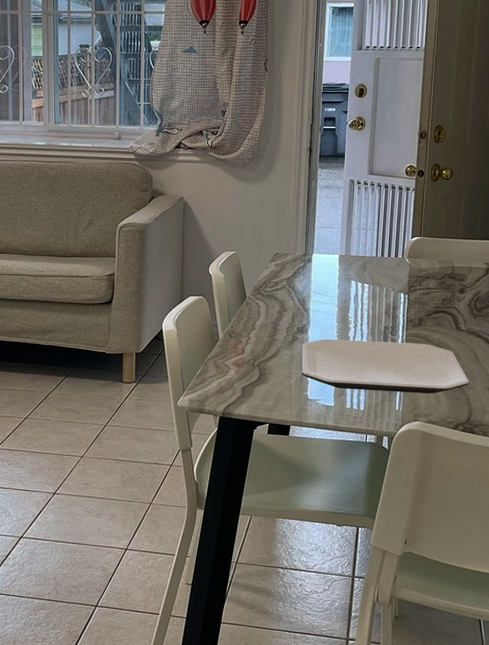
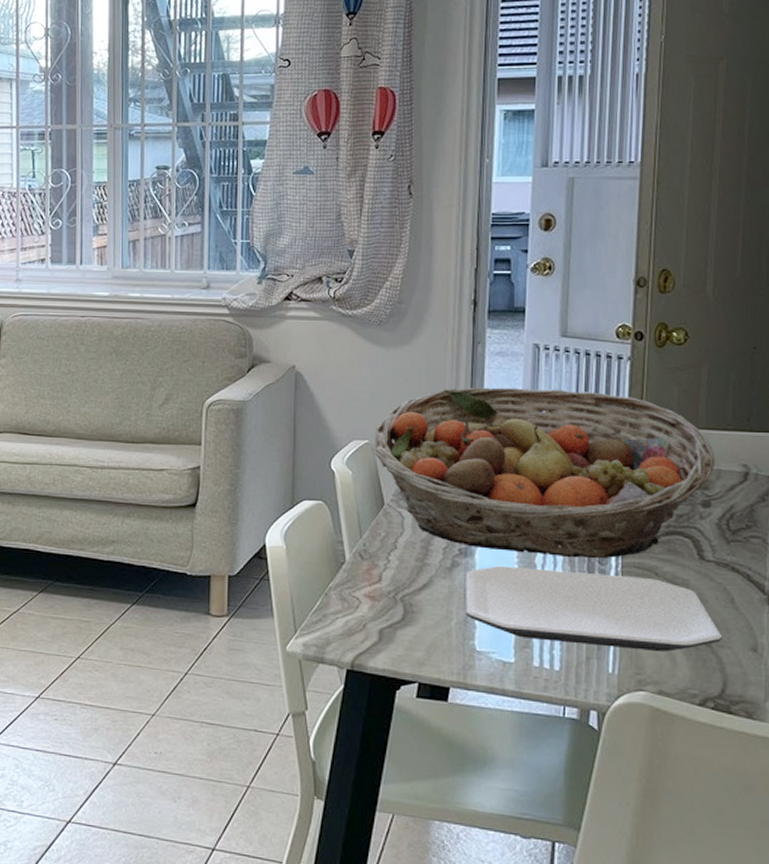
fruit basket: none [238,211,468,332] -> present [372,387,716,558]

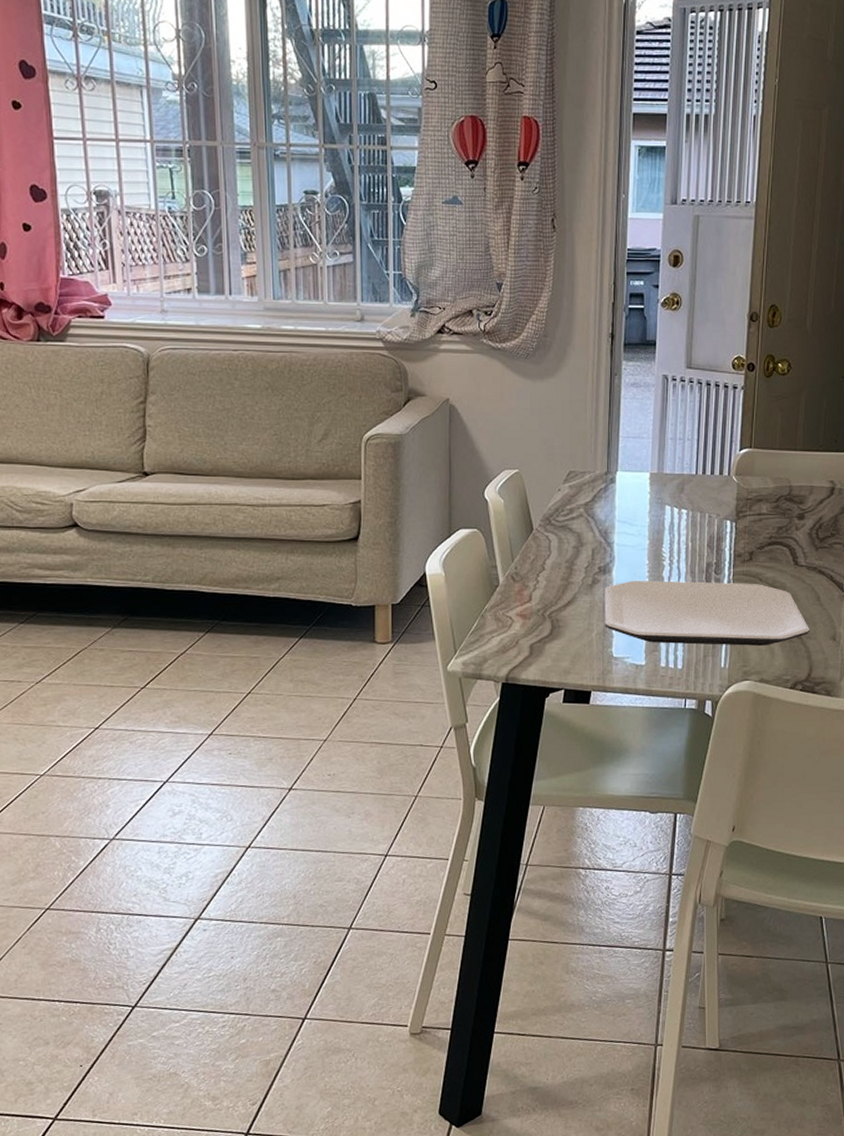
fruit basket: present [372,387,716,558] -> none [521,417,809,570]

